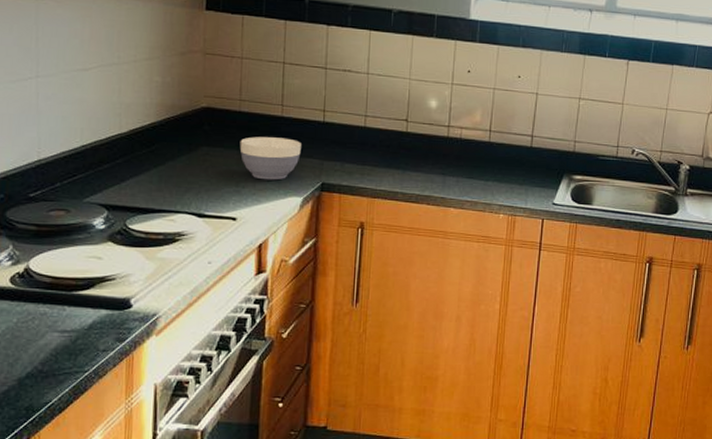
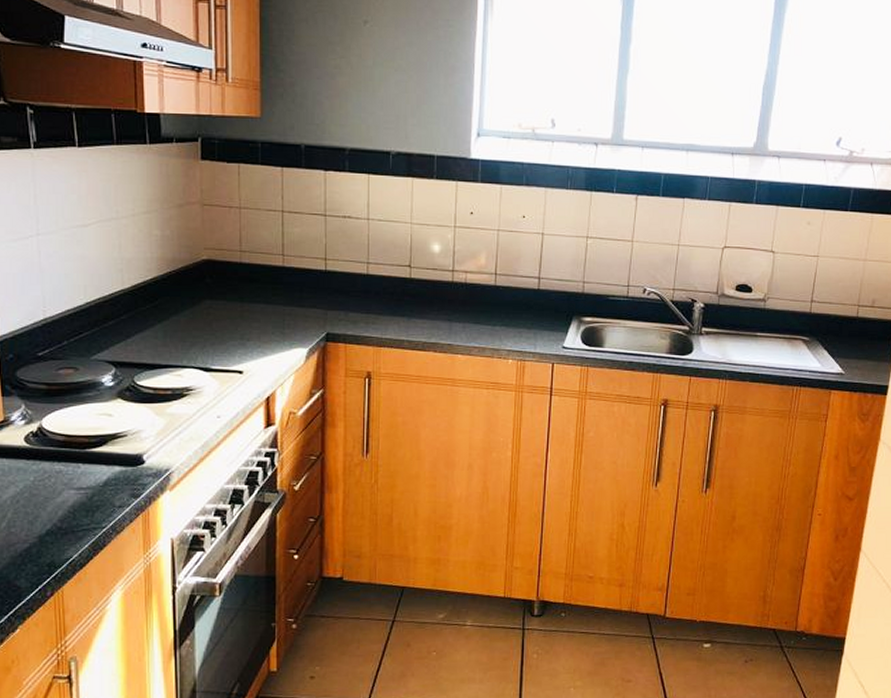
bowl: present [239,136,301,180] -> none [242,288,304,332]

